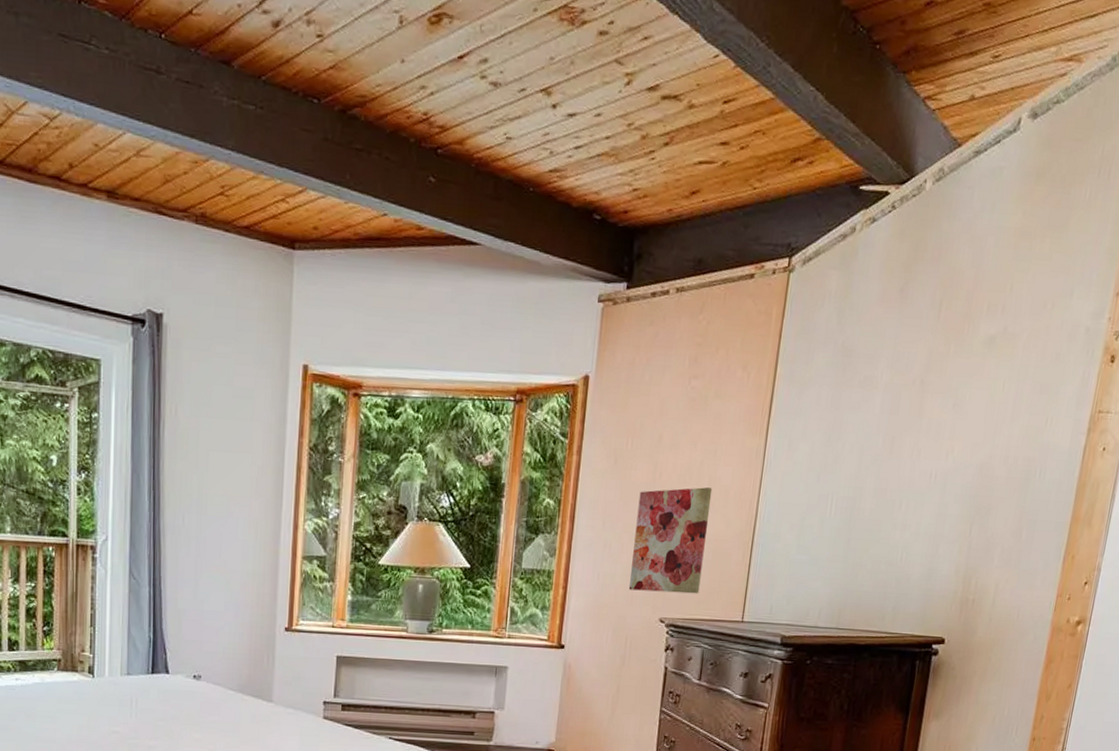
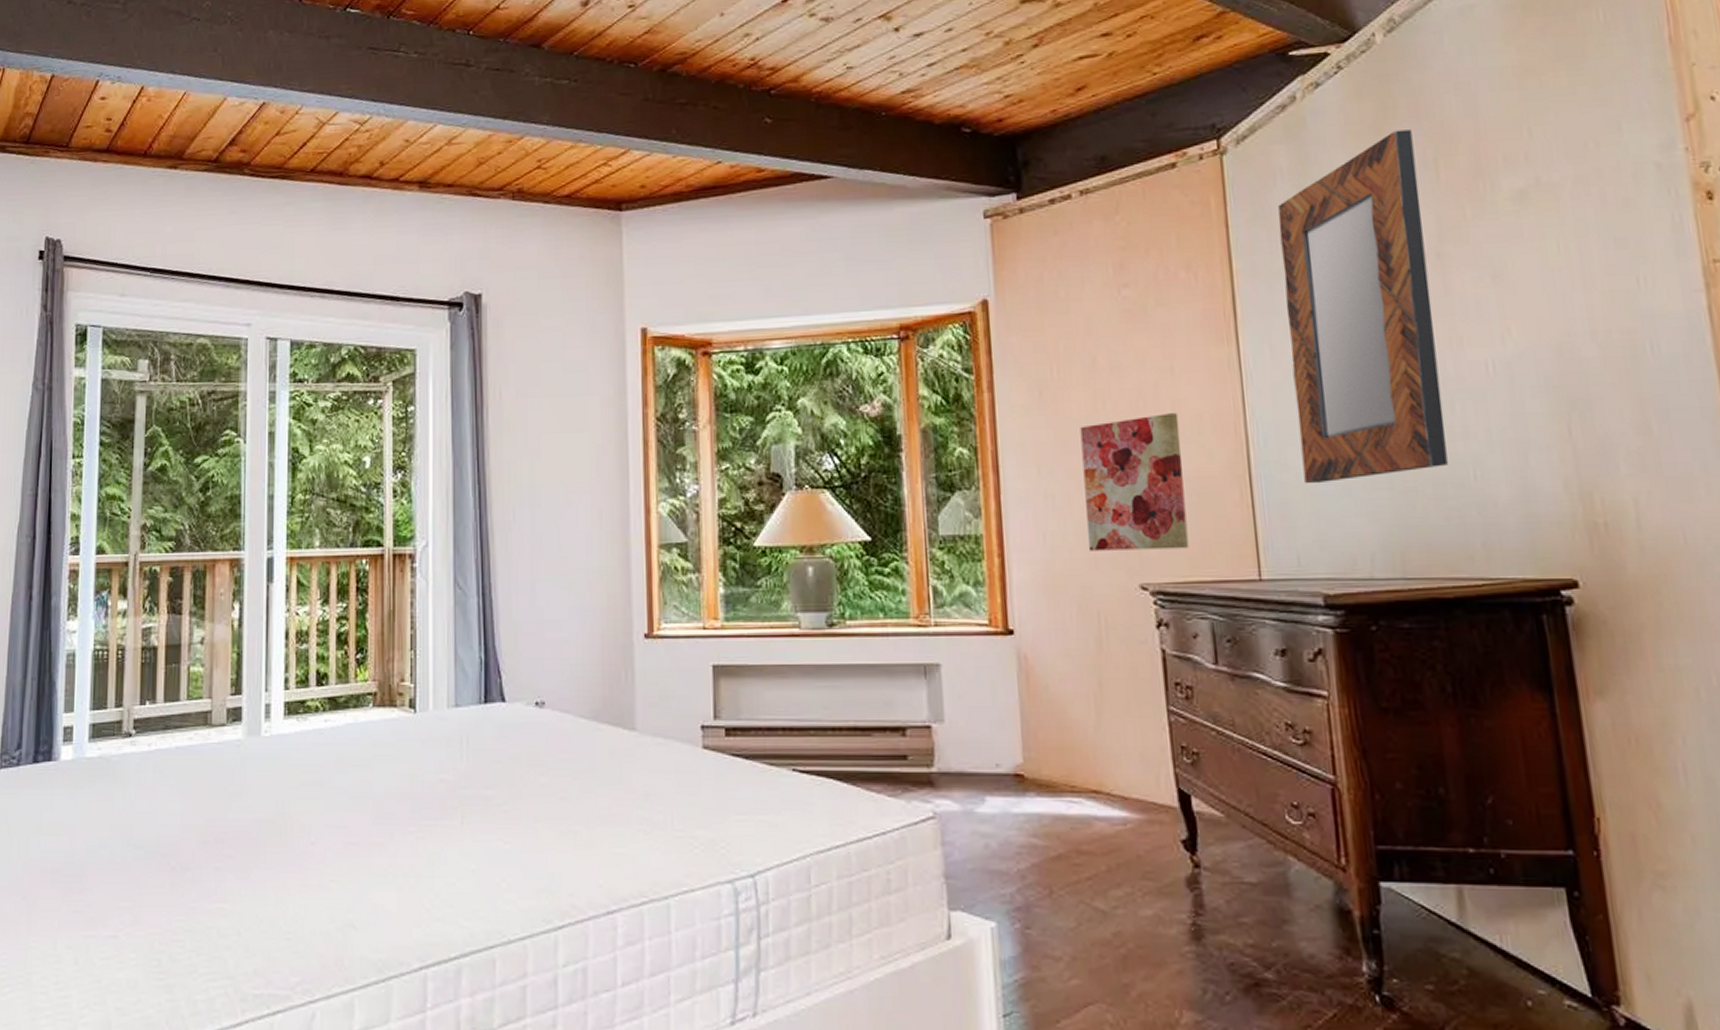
home mirror: none [788,271,931,554] -> present [1278,129,1448,484]

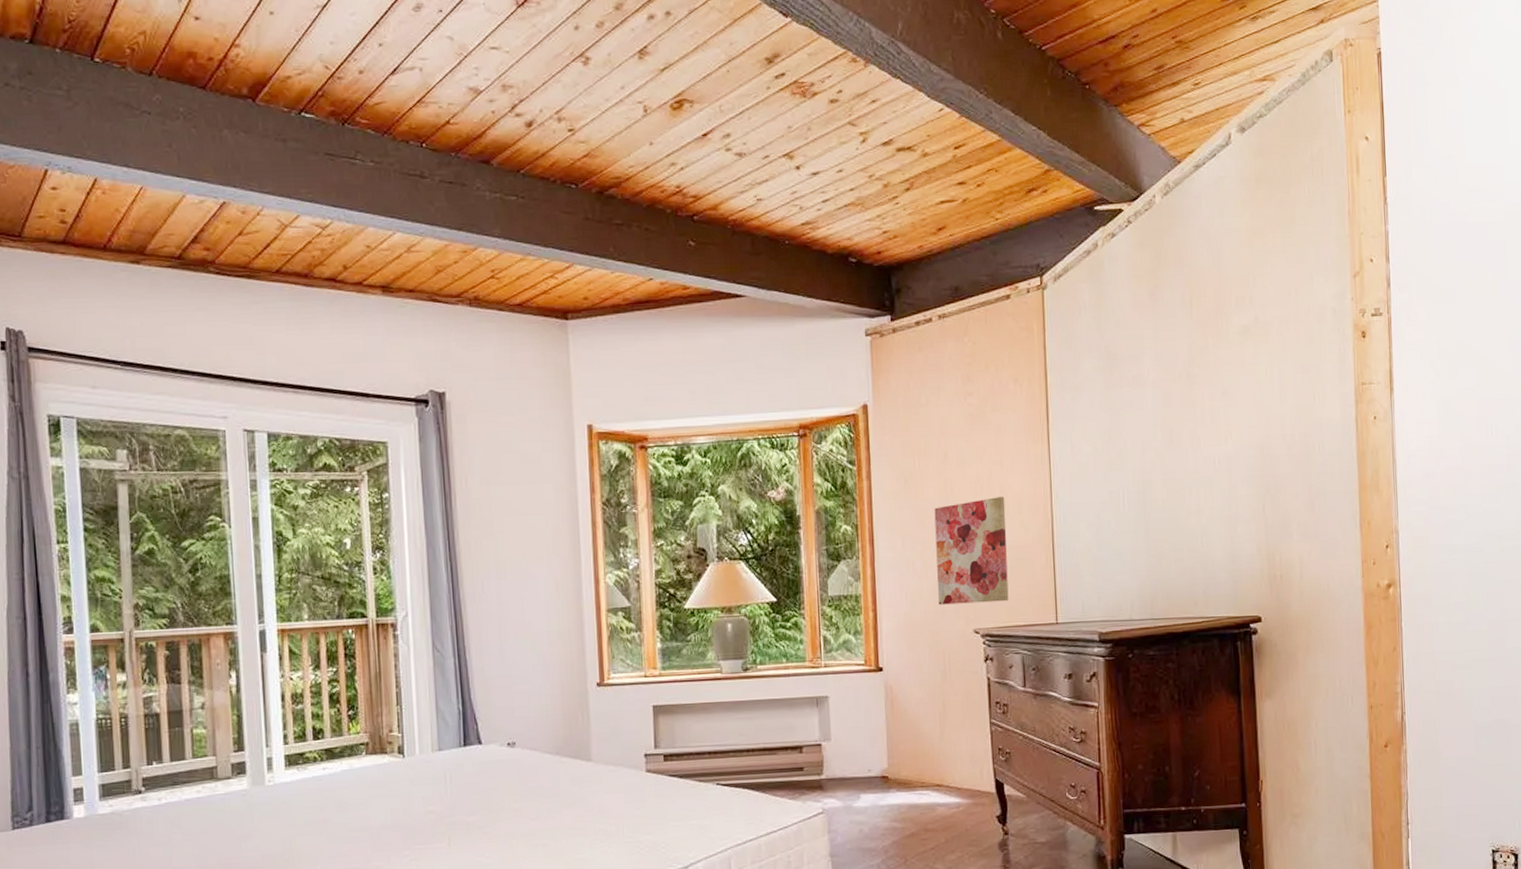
home mirror: present [1278,129,1448,484] -> none [1081,275,1185,550]

